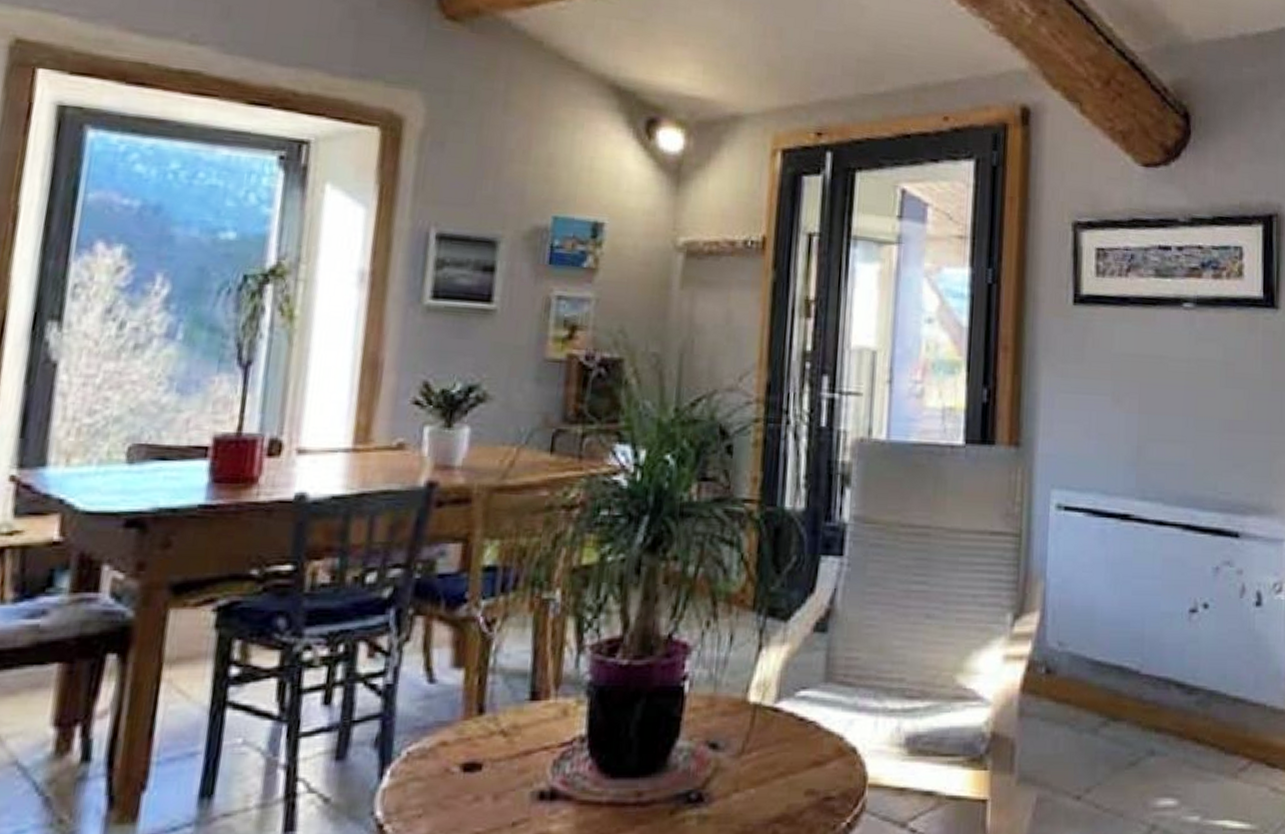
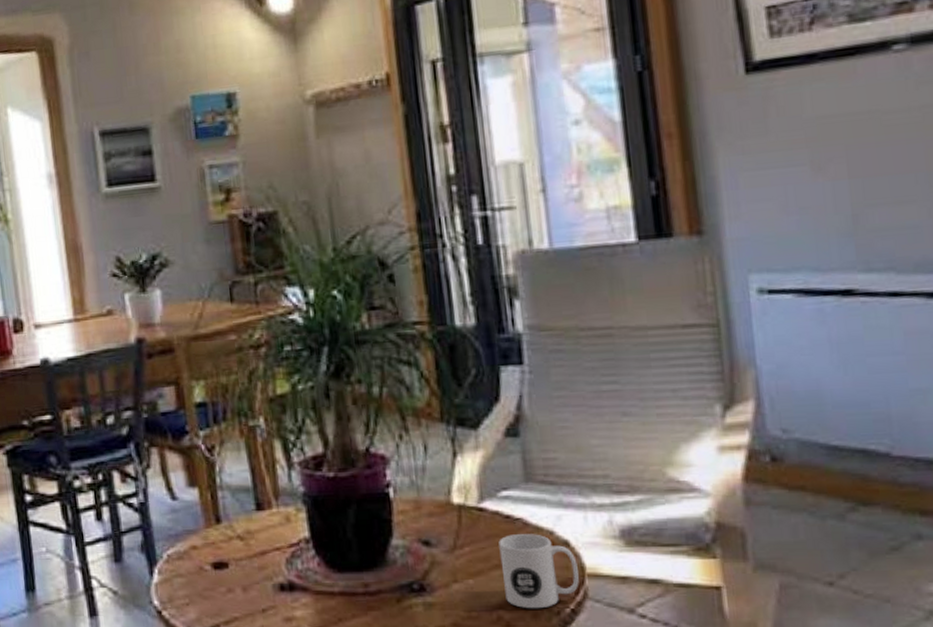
mug: none [784,739,861,823] -> present [498,534,579,609]

